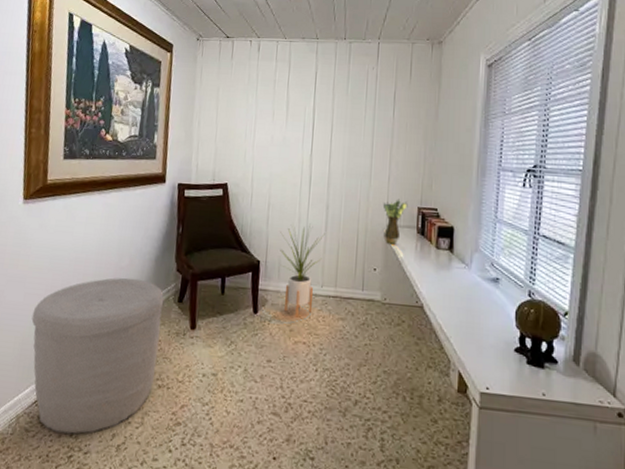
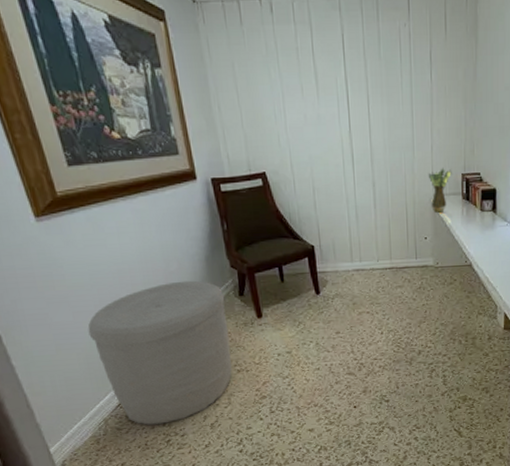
house plant: present [280,223,325,318] -> none [330,203,375,292]

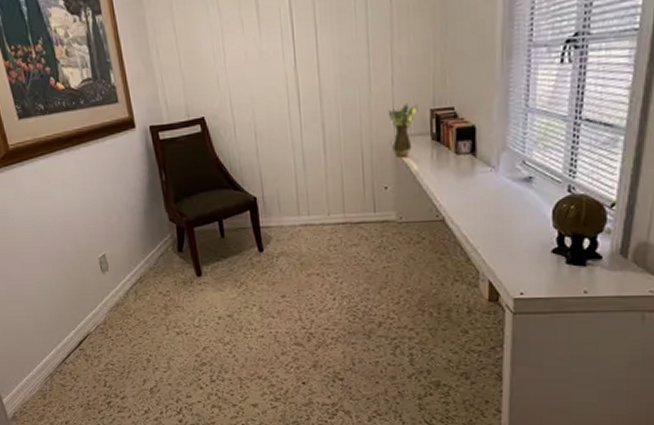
basket: present [87,280,232,425] -> none [35,234,171,384]

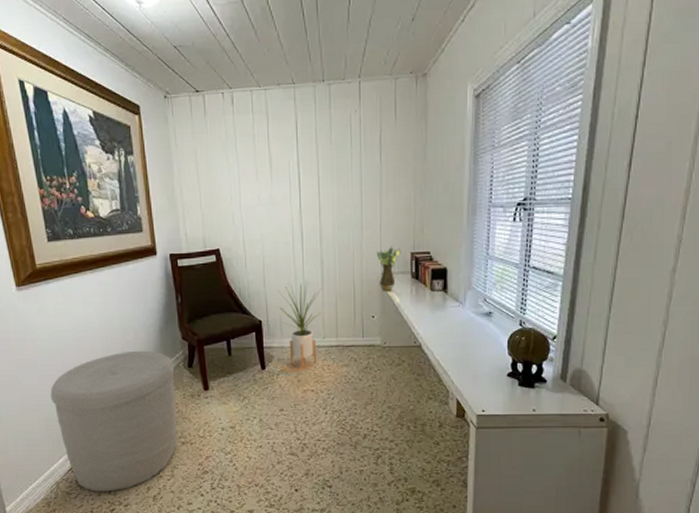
basket: none [35,234,171,384] -> present [50,350,177,492]
house plant: none [273,148,325,250] -> present [278,279,322,369]

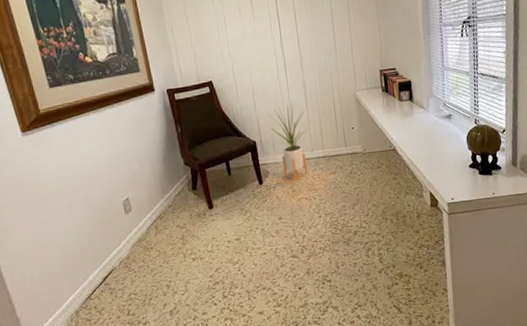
basket: present [50,350,177,492] -> none [63,178,188,315]
vase: present [376,246,401,292] -> none [350,66,371,106]

